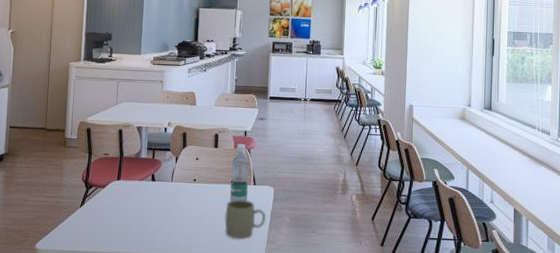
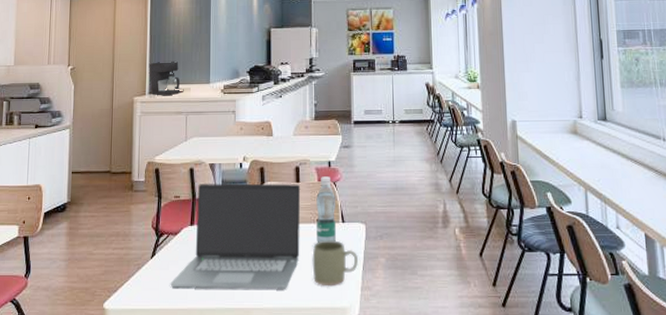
laptop: none [97,144,219,240] -> present [170,183,301,289]

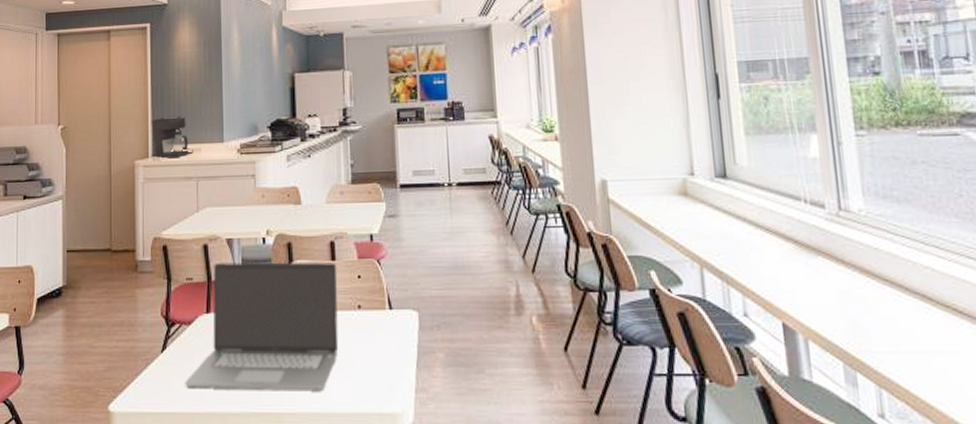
mug: present [312,240,358,287] -> none [353,331,410,388]
bottle: present [316,176,337,243] -> none [356,253,383,334]

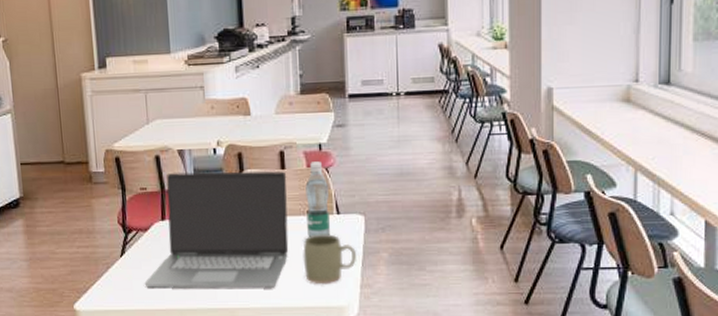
coffee maker: present [152,117,193,159] -> none [96,27,140,71]
mug: none [353,331,410,388] -> present [303,234,356,285]
bottle: none [356,253,383,334] -> present [305,161,331,237]

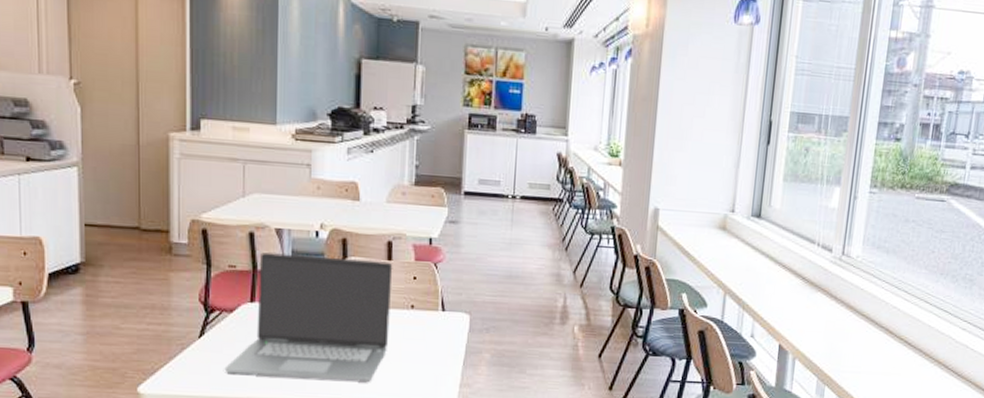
mug: present [303,234,356,285] -> none [403,330,458,382]
bottle: present [305,161,331,237] -> none [410,255,435,332]

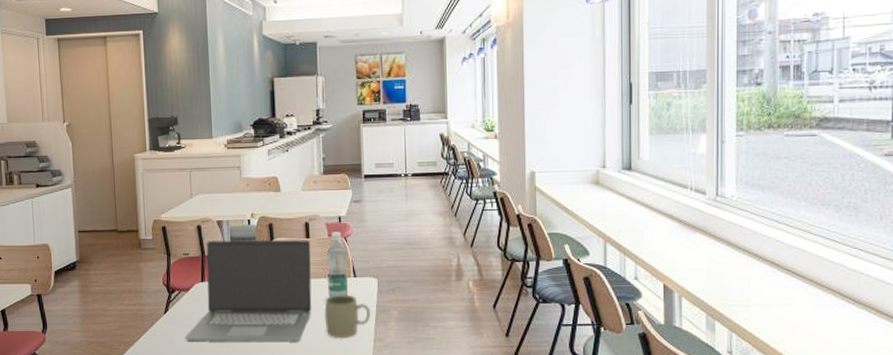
coffee maker: none [191,87,240,136] -> present [148,116,186,152]
mug: none [403,330,458,382] -> present [324,294,370,339]
bottle: none [410,255,435,332] -> present [327,232,349,297]

